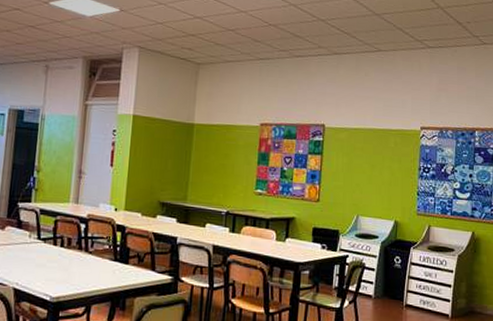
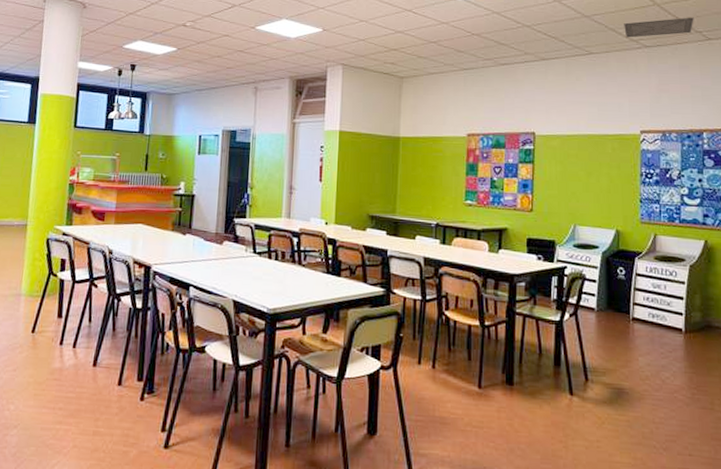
ceiling vent: none [410,22,472,38] -> present [624,17,694,38]

